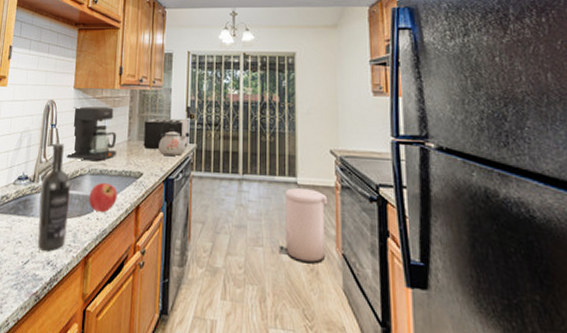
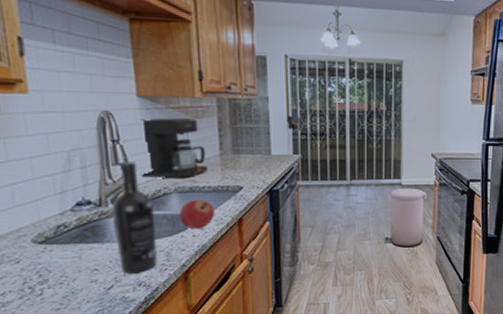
toaster: present [143,118,190,149] -> none [239,130,293,161]
kettle: present [159,122,186,156] -> none [258,133,289,167]

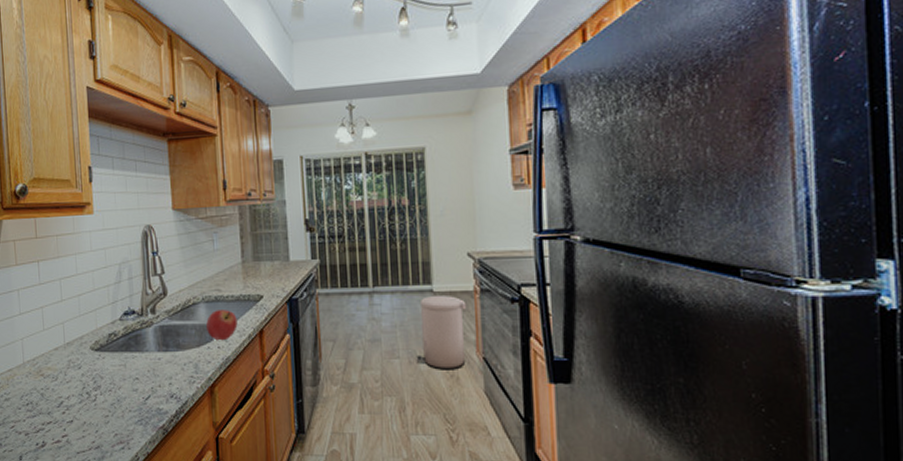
wine bottle: present [111,162,158,274] -> none [150,272,188,385]
coffee maker: present [140,118,207,178] -> none [174,227,231,288]

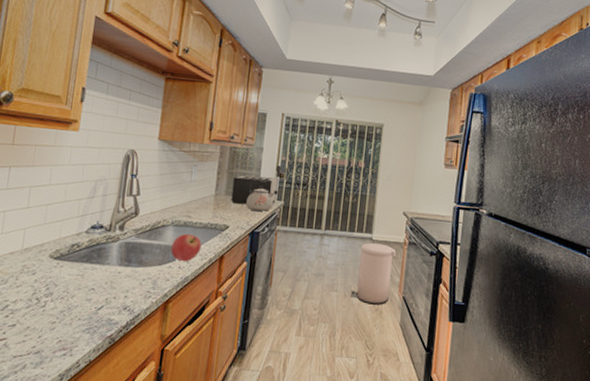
toaster: none [259,234,311,269] -> present [231,175,279,204]
kettle: none [277,237,307,274] -> present [246,180,274,211]

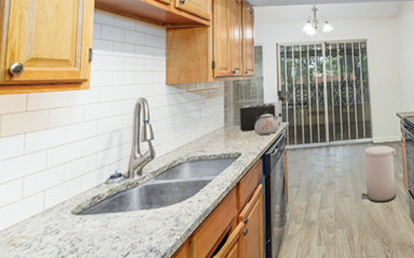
fruit: present [171,234,202,262] -> none [189,167,218,195]

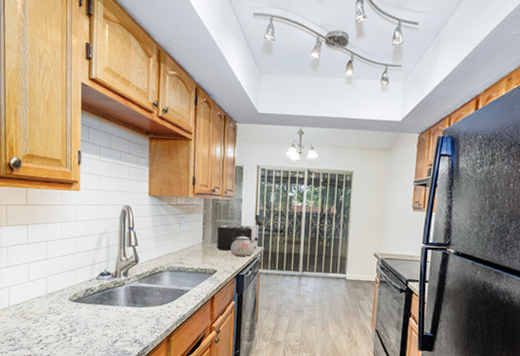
pedal bin: present [361,145,397,203] -> none [327,281,369,337]

